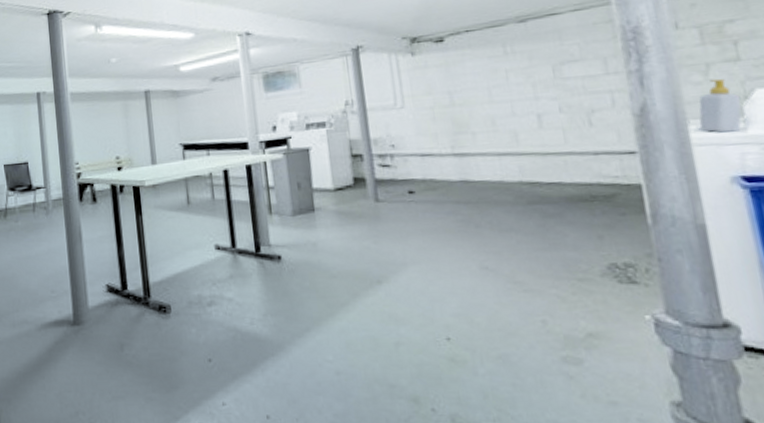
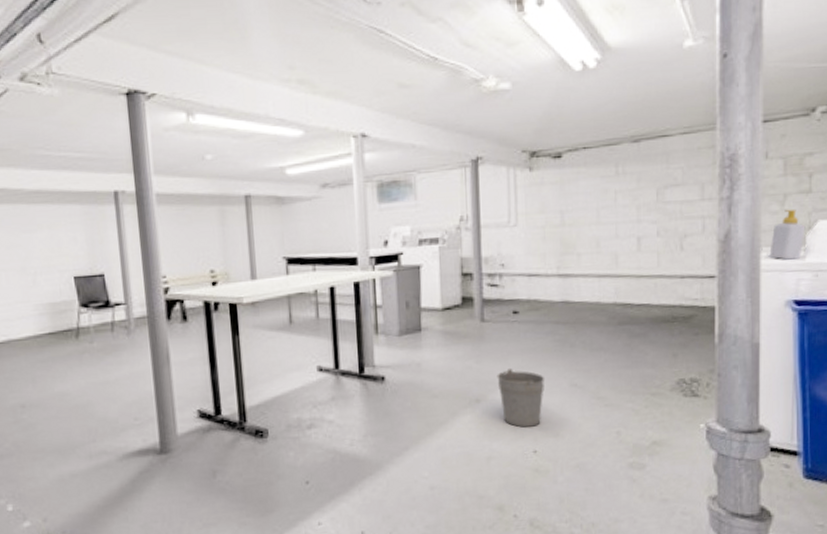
bucket: none [397,250,452,312] -> present [497,369,545,428]

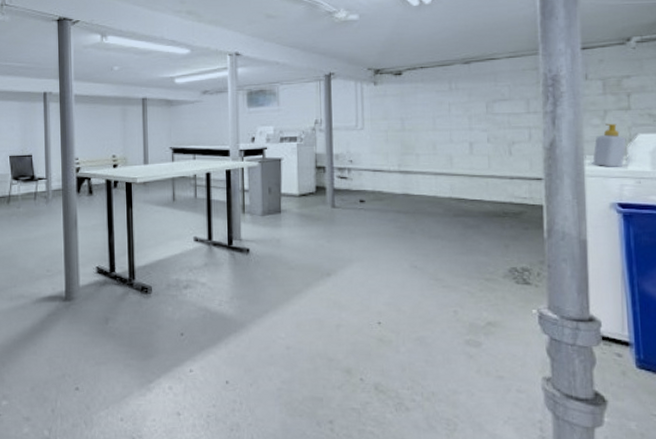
bucket: present [497,369,545,428] -> none [345,249,388,301]

